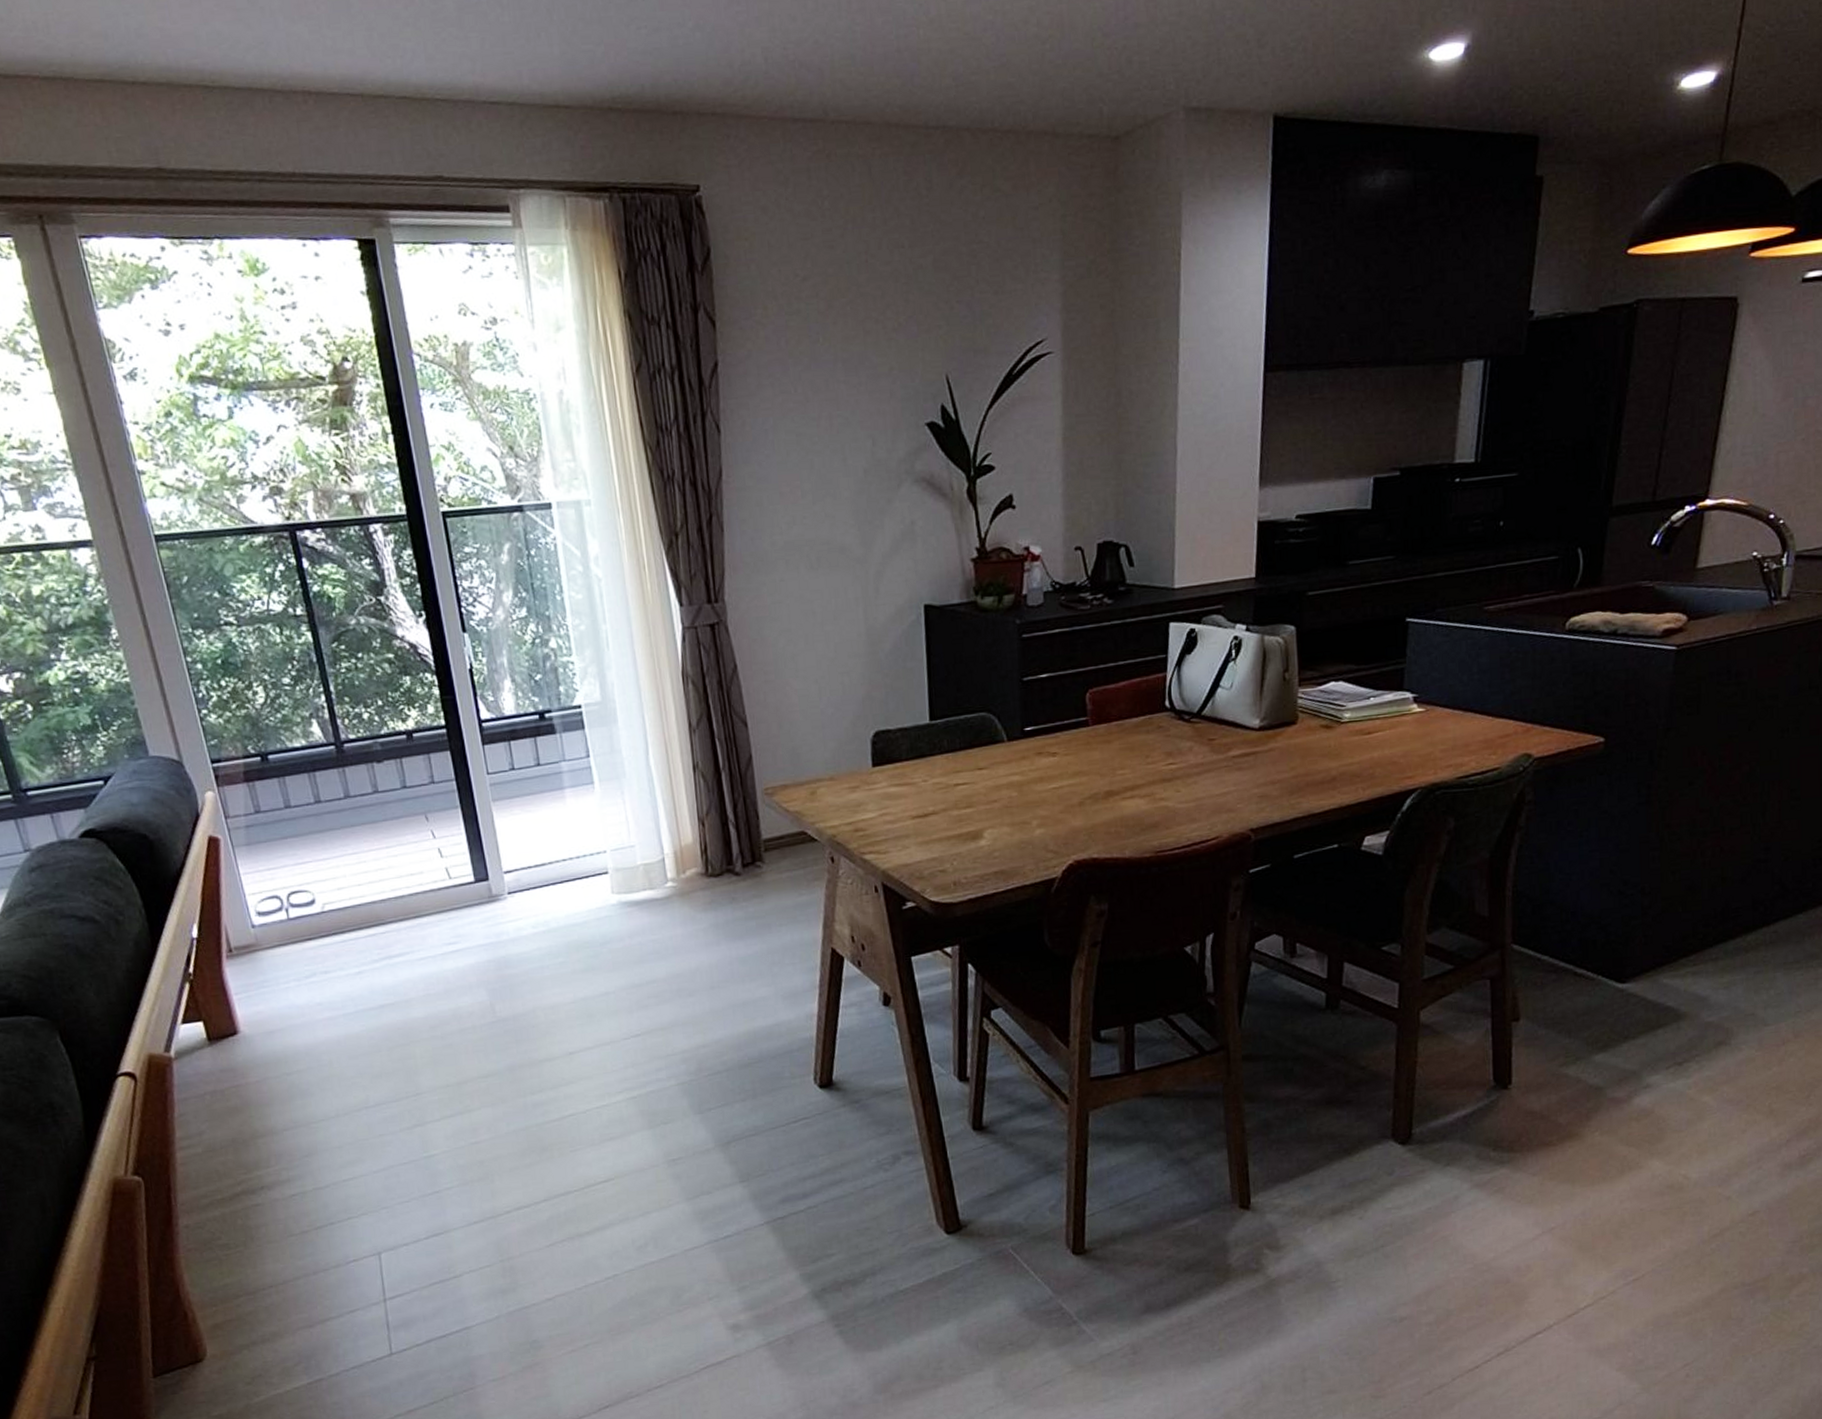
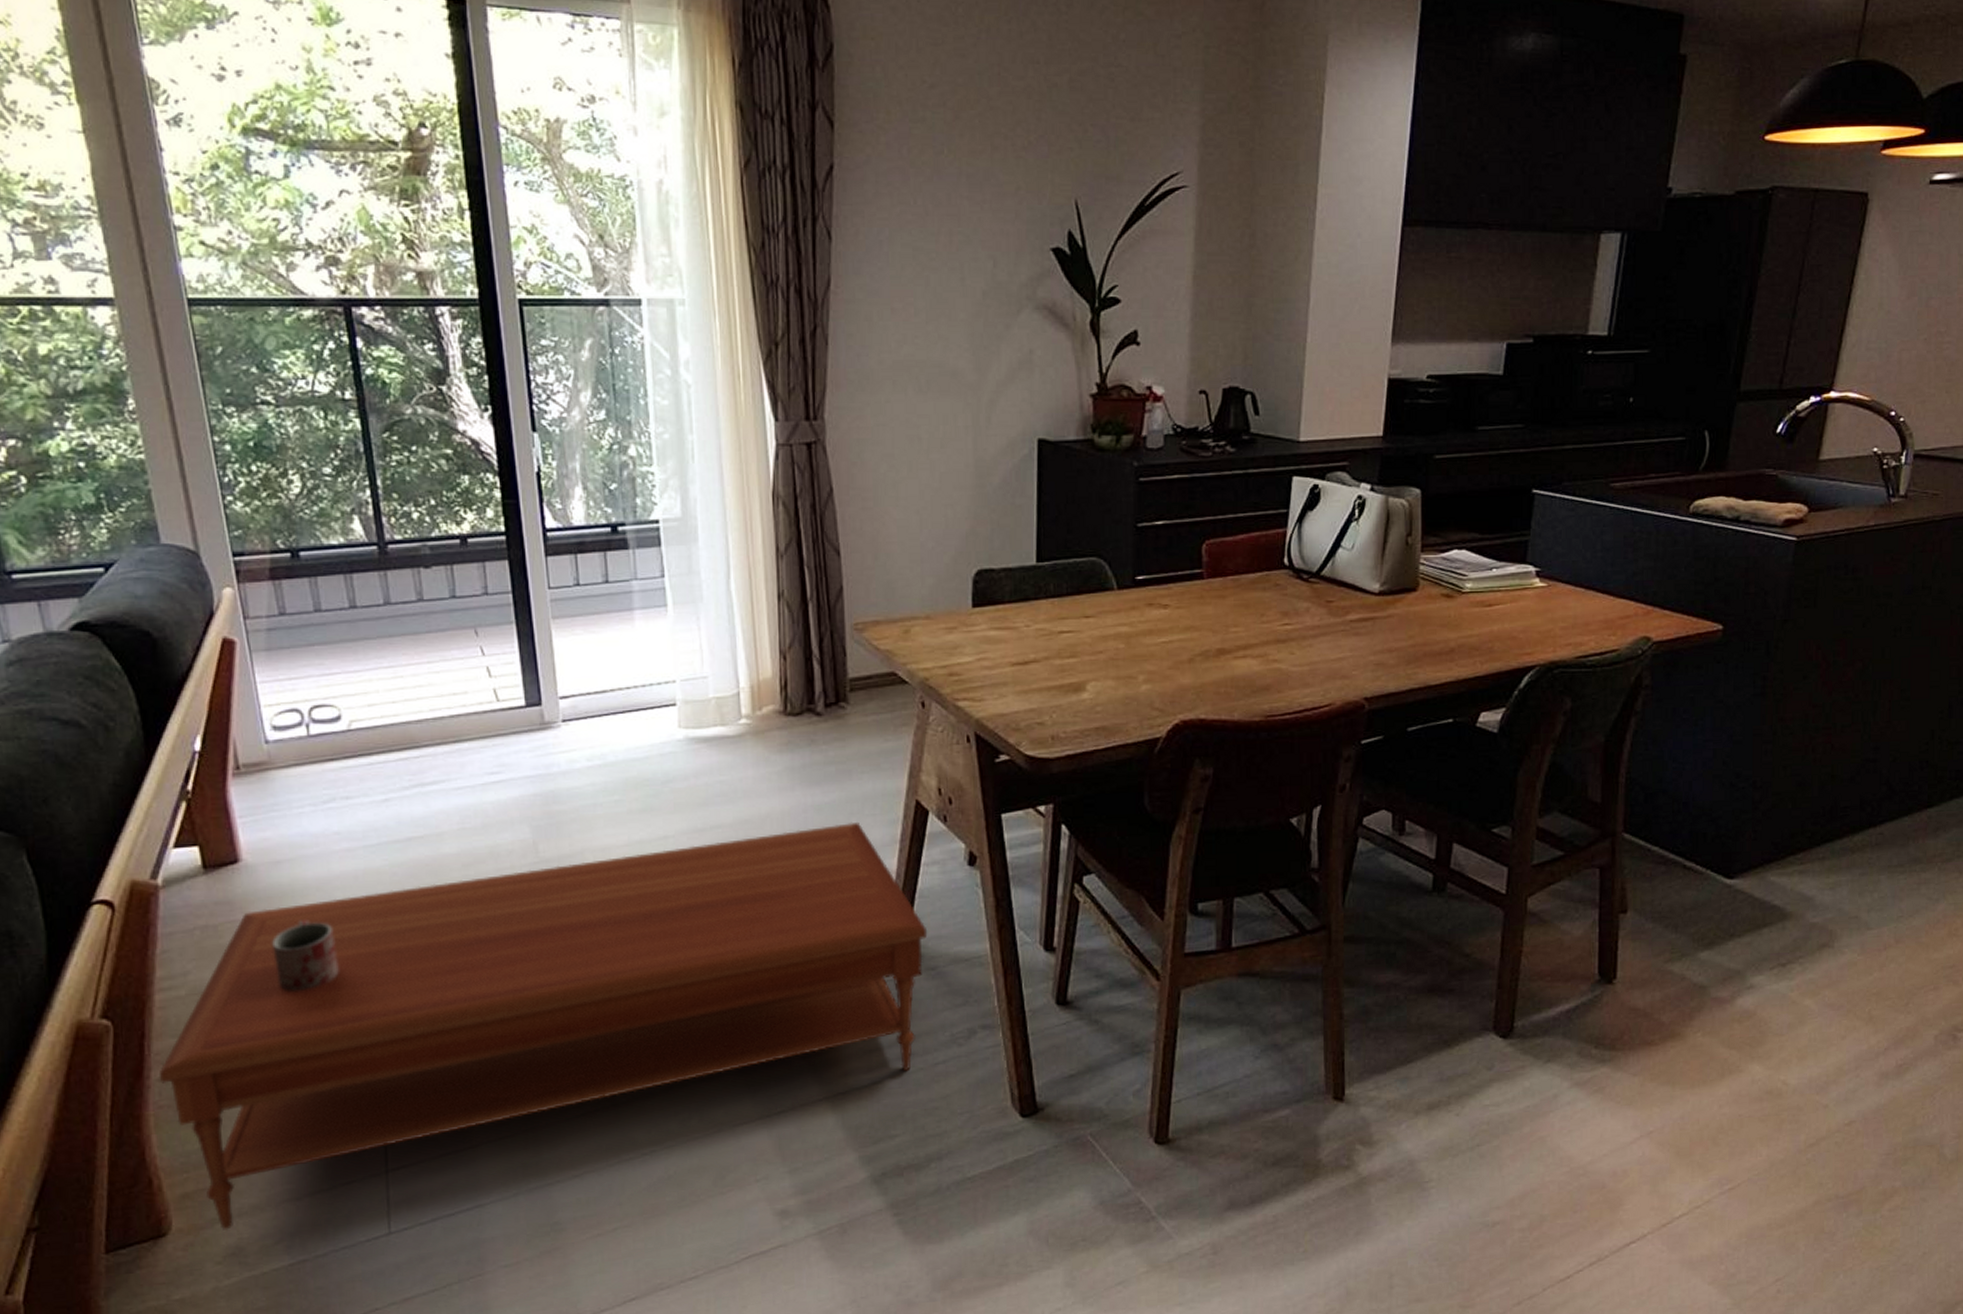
coffee table: none [185,970,850,1356] -> present [158,821,928,1231]
mug: none [272,1082,331,1145] -> present [272,920,339,991]

